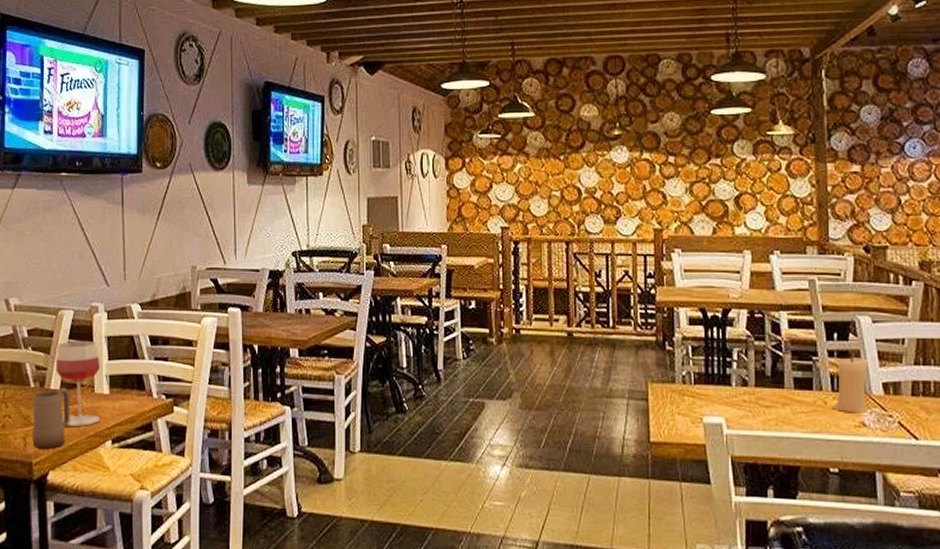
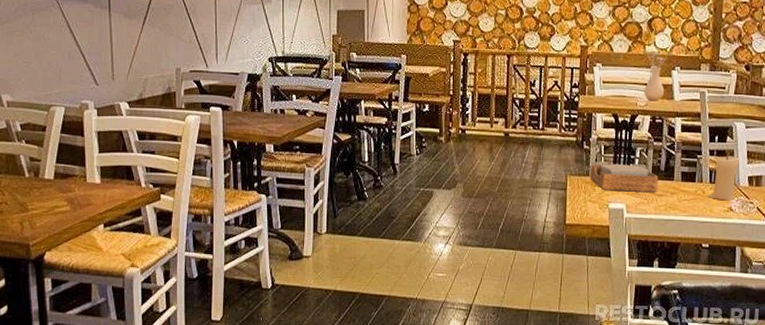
beer mug: present [33,387,70,449] -> none [28,177,64,232]
wineglass: present [56,341,101,427] -> none [49,135,93,213]
napkin holder: none [675,368,765,404] -> present [589,164,659,193]
vase: none [729,231,768,292] -> present [641,49,672,102]

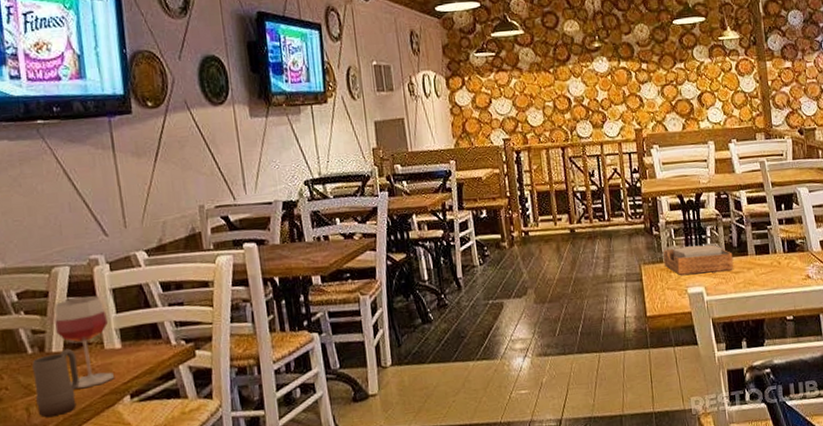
beer mug: none [28,177,64,232] -> present [32,348,80,417]
wineglass: none [49,135,93,213] -> present [54,296,115,389]
vase: present [641,49,672,102] -> none [696,125,726,178]
candle: present [708,155,739,201] -> none [784,221,810,269]

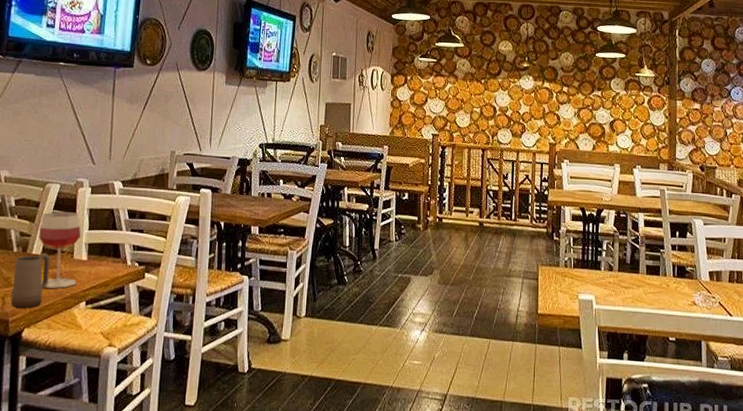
napkin holder: present [663,245,734,275] -> none [559,255,625,285]

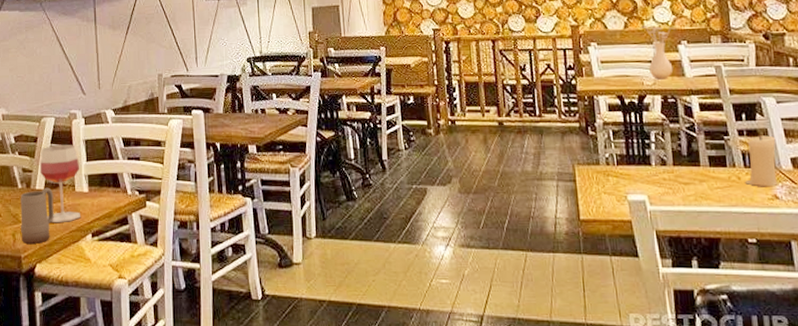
vase: none [605,148,633,197] -> present [640,24,675,80]
candle: none [672,250,700,295] -> present [745,134,778,187]

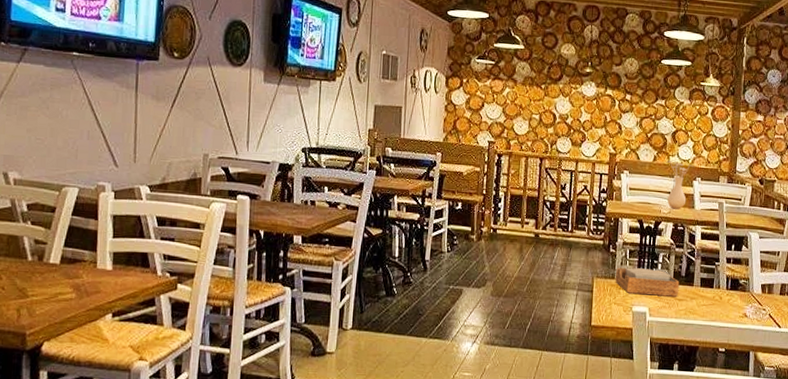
beer mug: present [20,187,54,244] -> none [27,262,71,321]
wineglass: present [40,145,81,223] -> none [56,217,104,301]
napkin holder: none [599,150,683,182] -> present [615,267,680,298]
candle: present [745,134,778,187] -> none [725,263,754,307]

